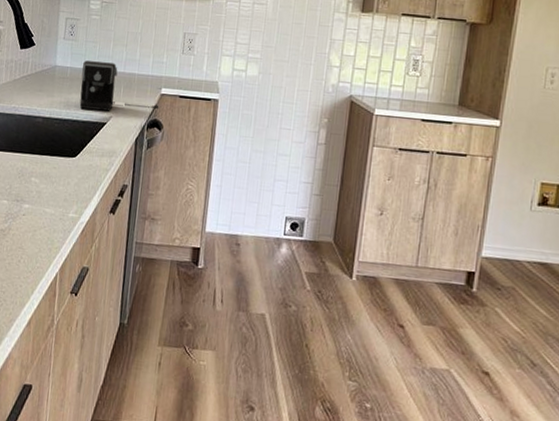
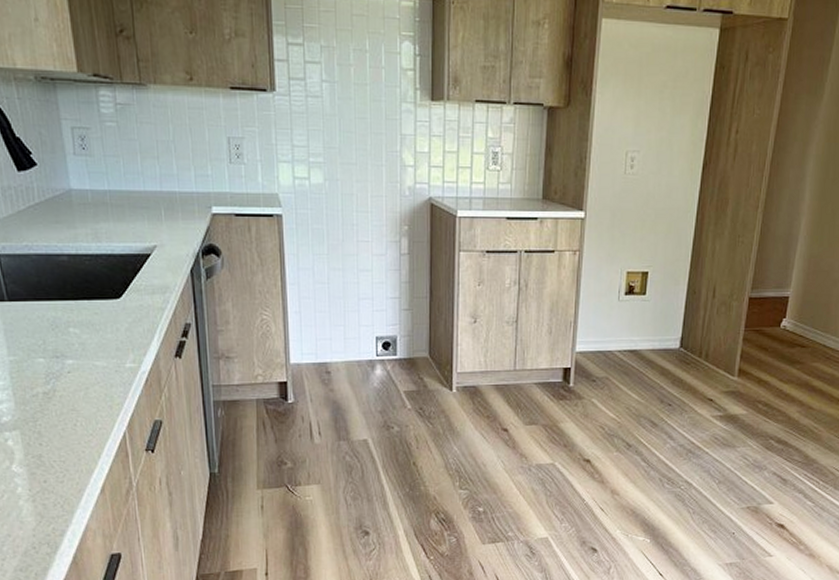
coffee maker: present [79,60,160,111] -> none [105,180,213,240]

